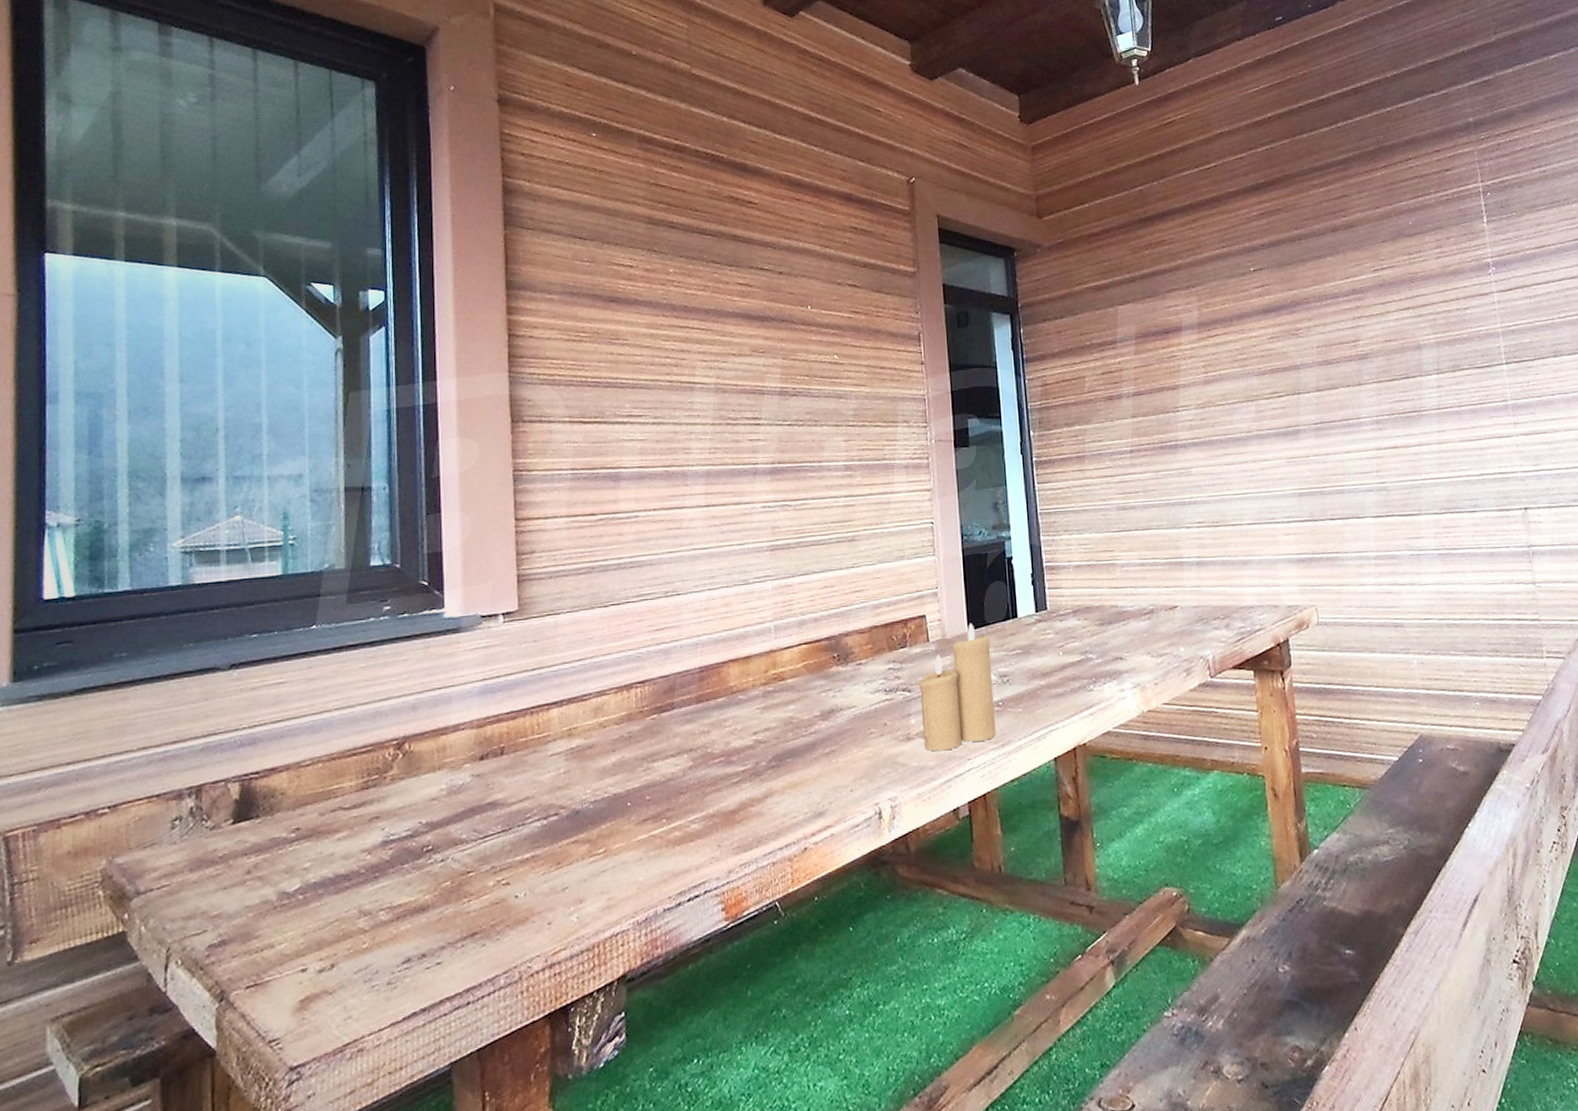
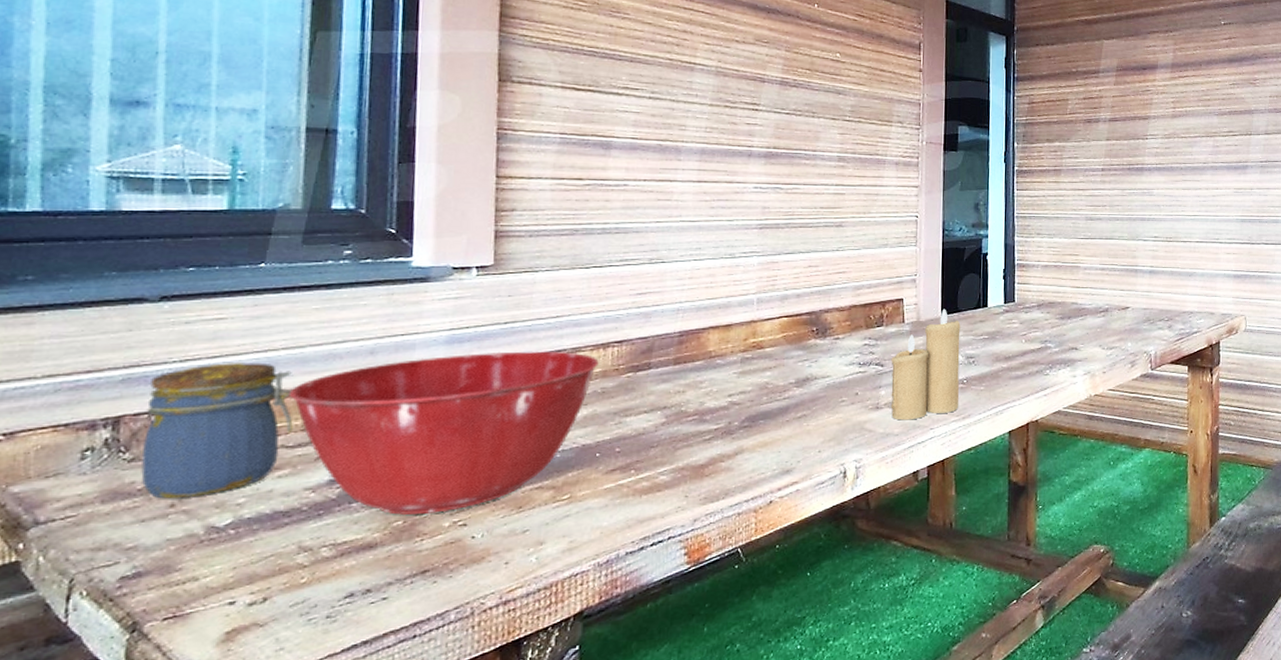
jar: none [220,724,348,866] -> present [140,361,293,499]
mixing bowl: none [343,696,623,875] -> present [288,351,599,515]

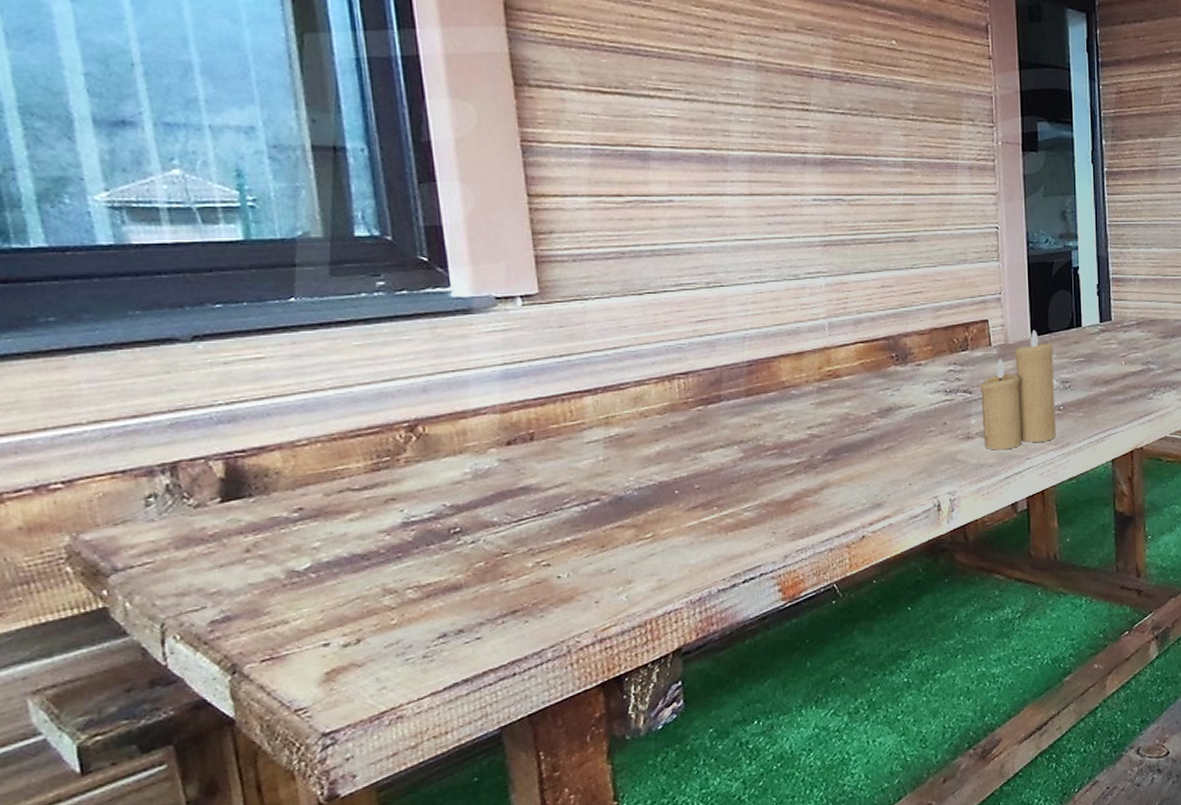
jar: present [140,361,293,499] -> none [200,402,356,544]
mixing bowl: present [288,351,599,515] -> none [345,384,666,556]

